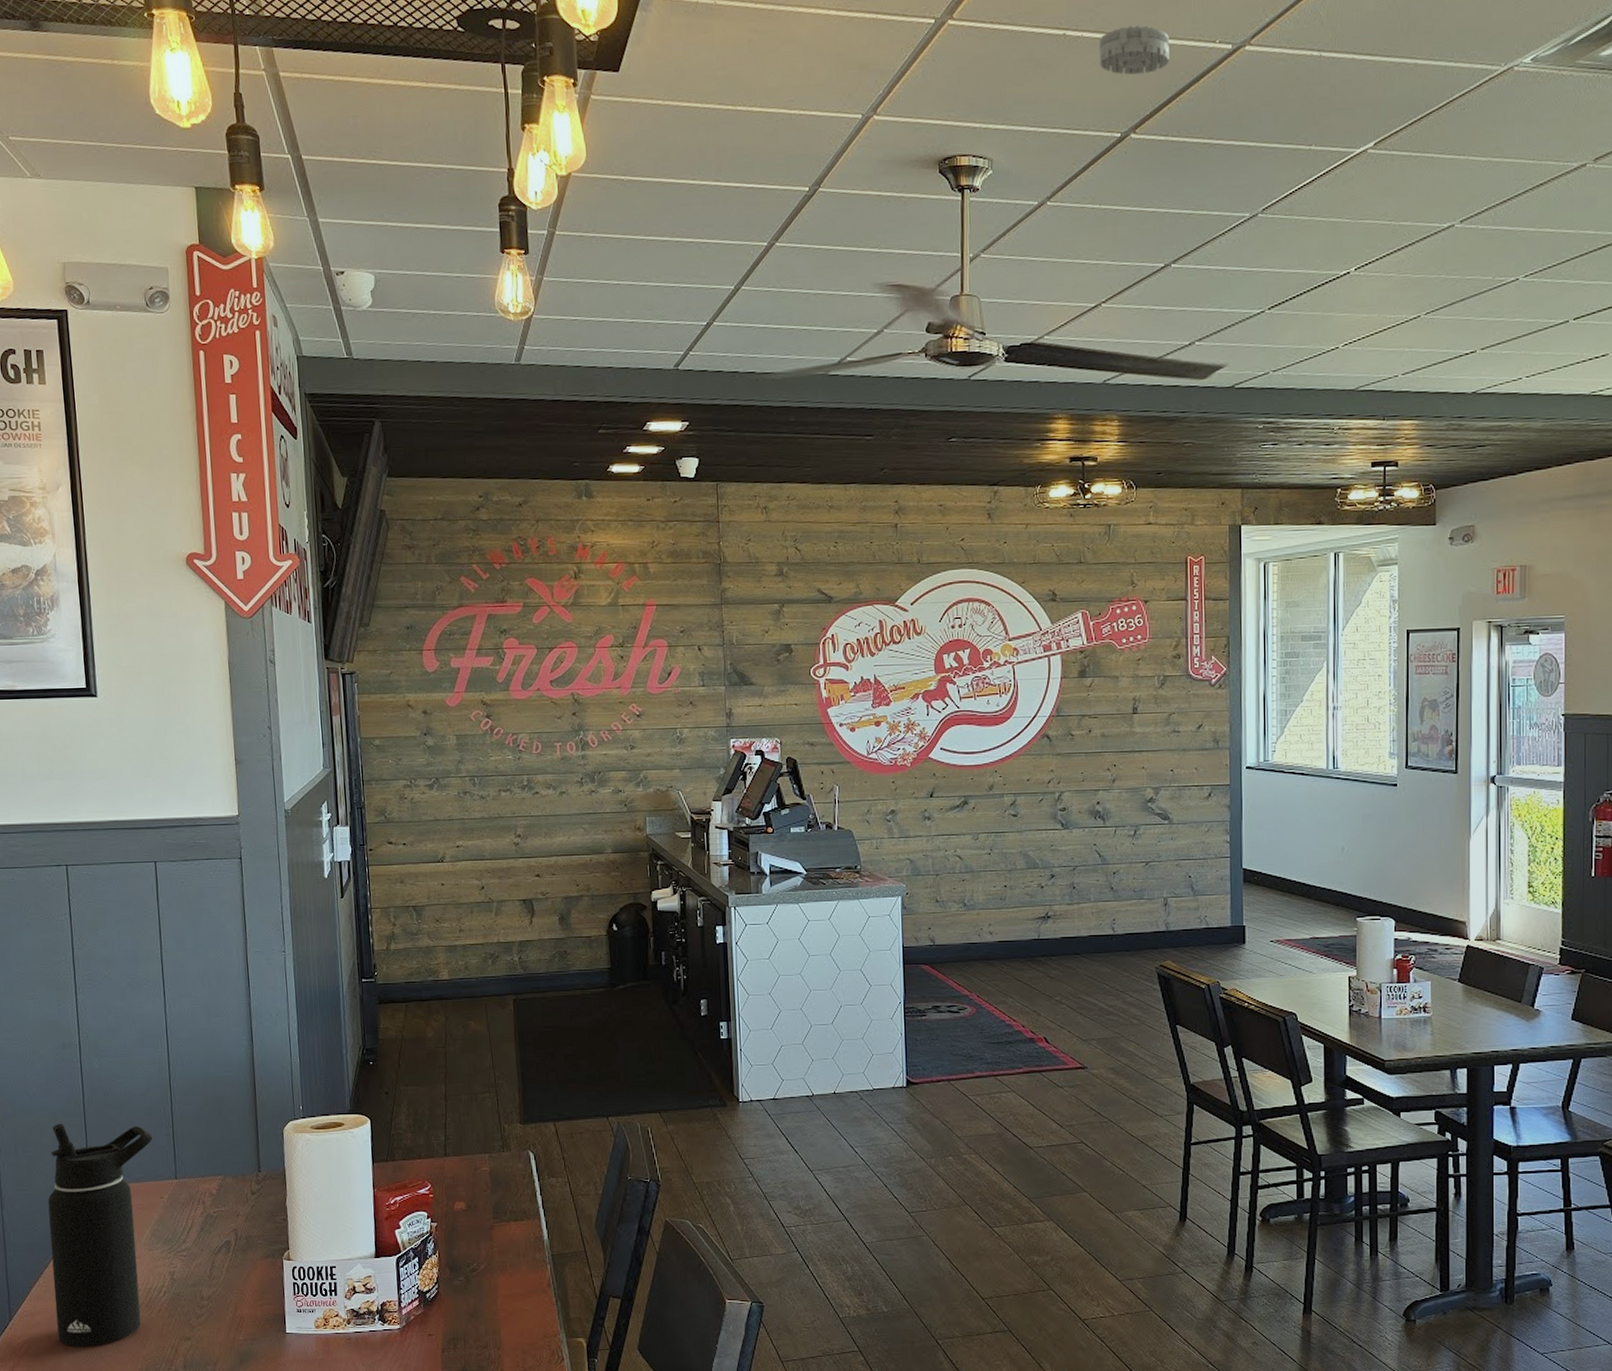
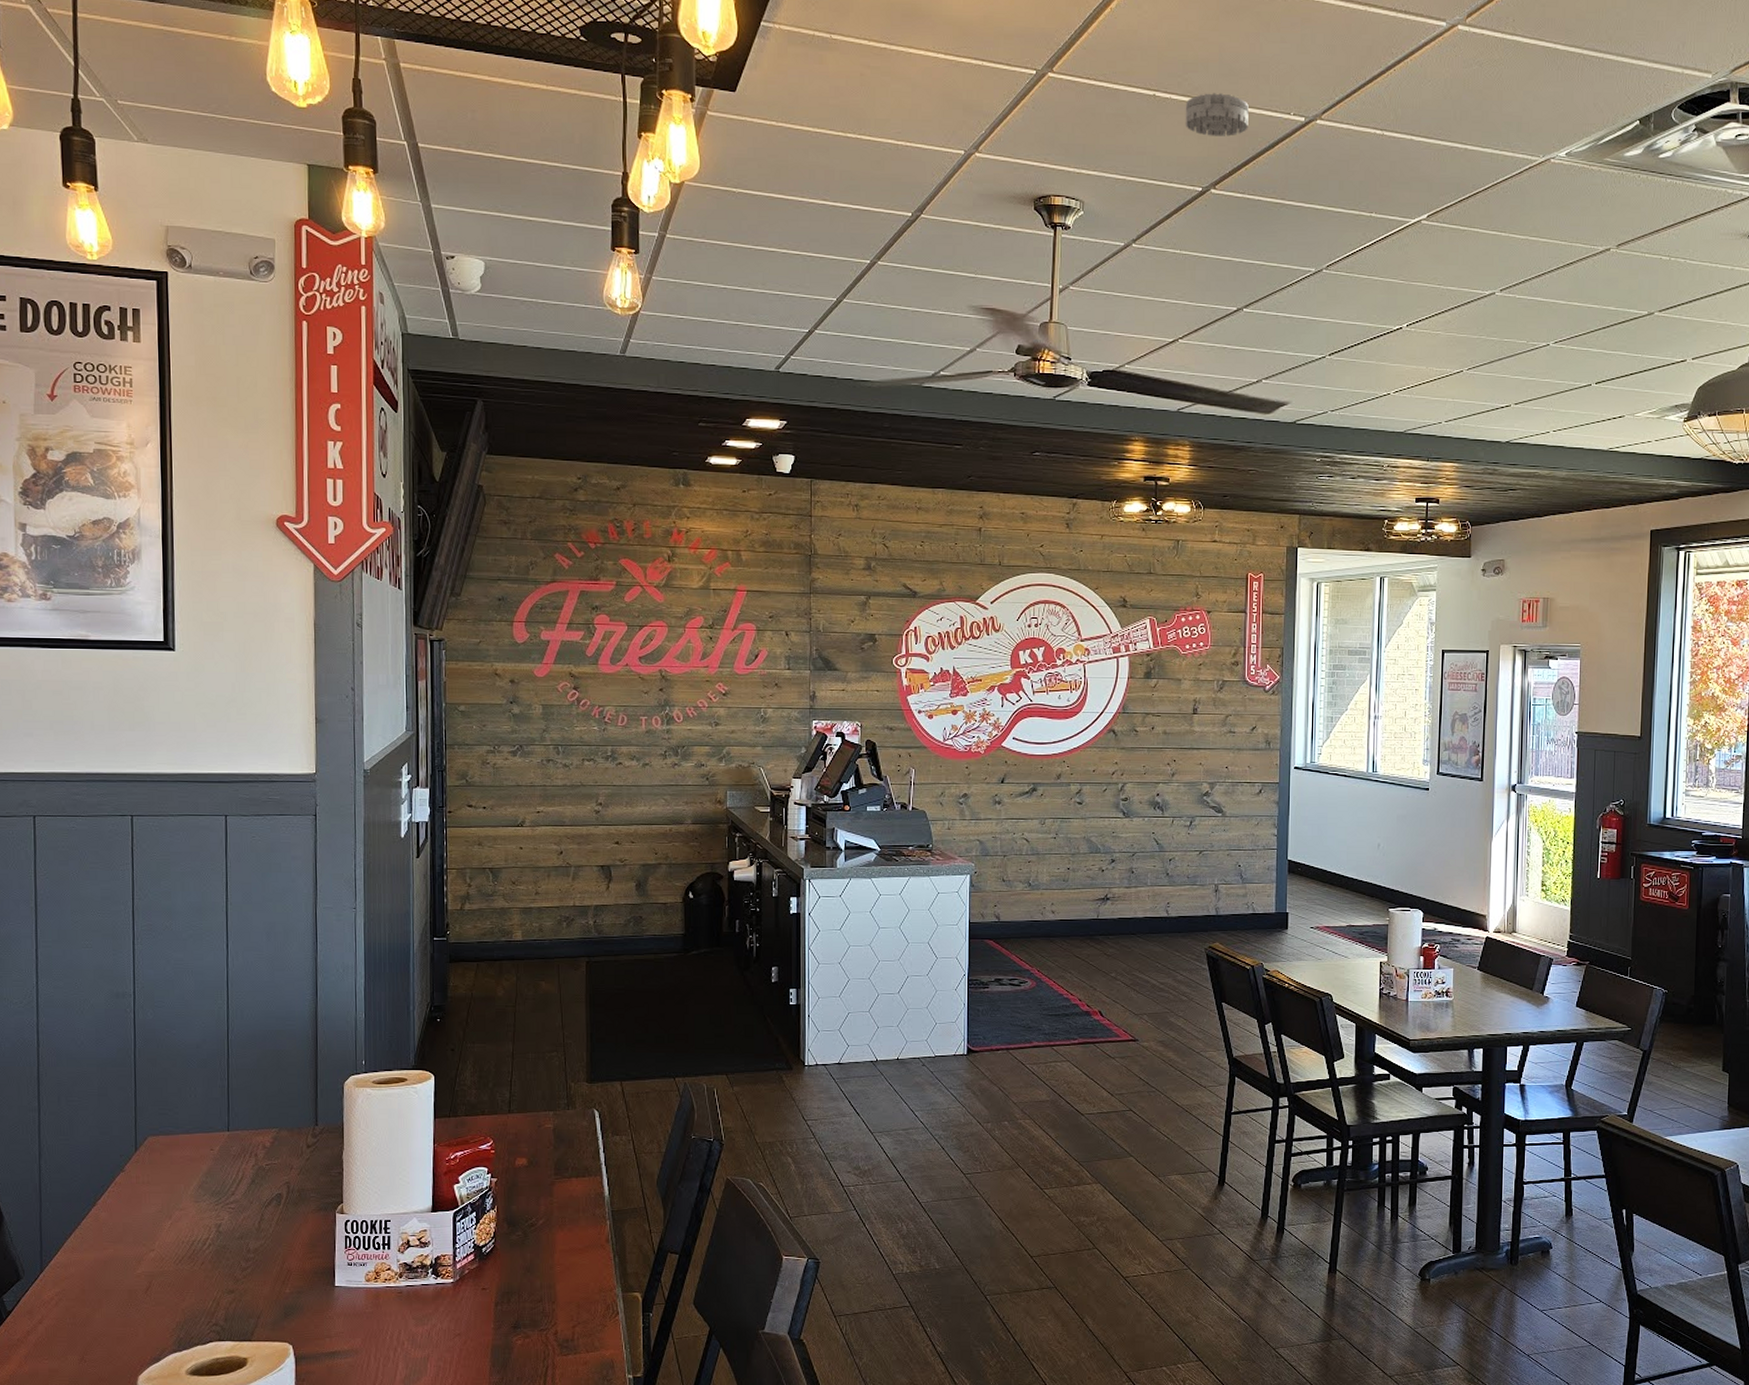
water bottle: present [47,1123,153,1346] -> none [89,1073,206,1299]

